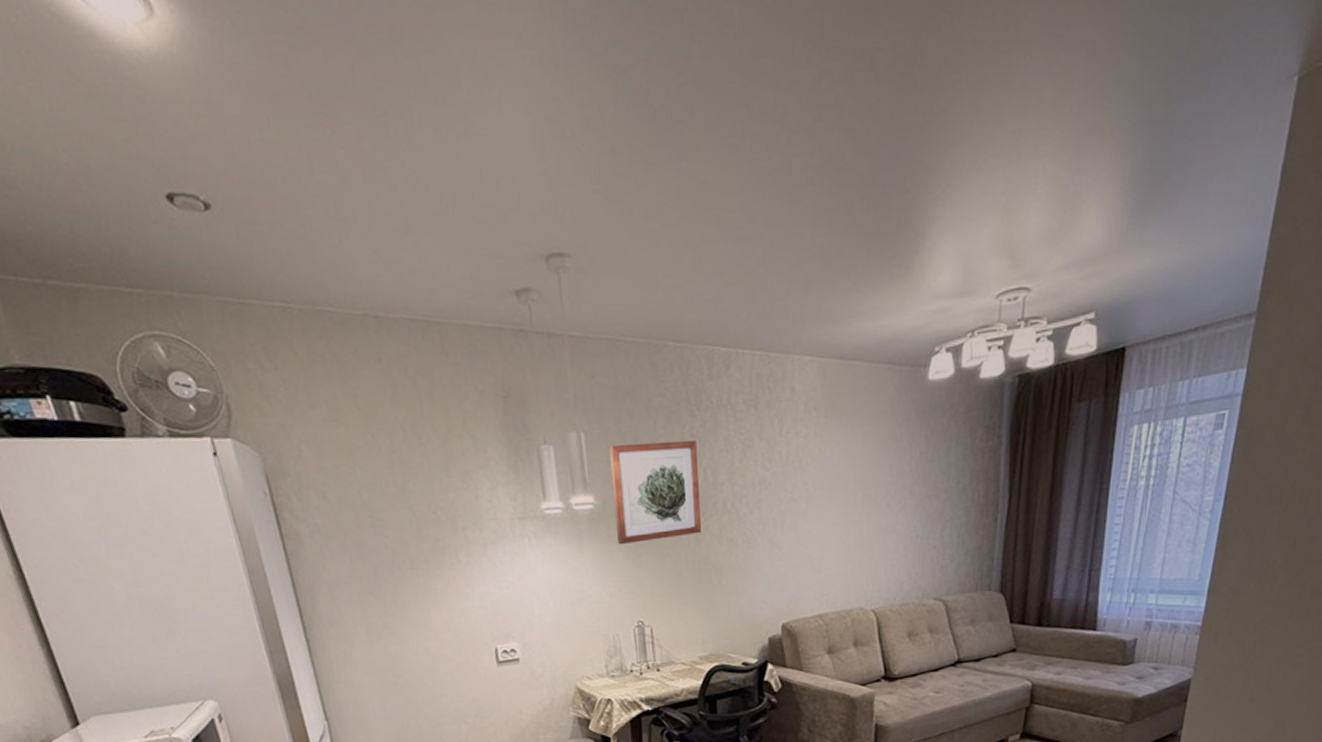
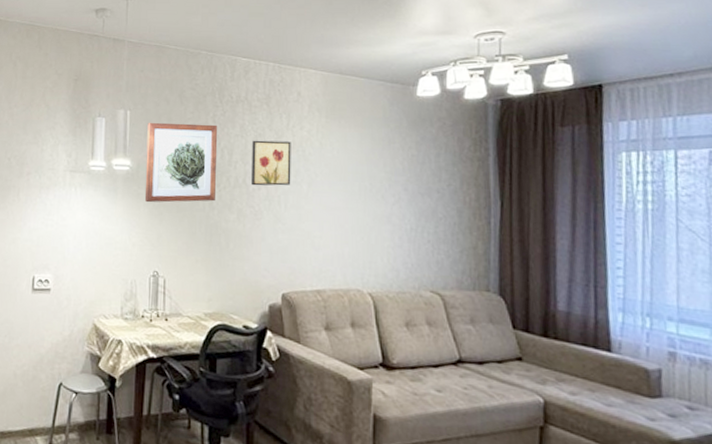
wall art: none [740,451,787,510] -> present [252,140,291,186]

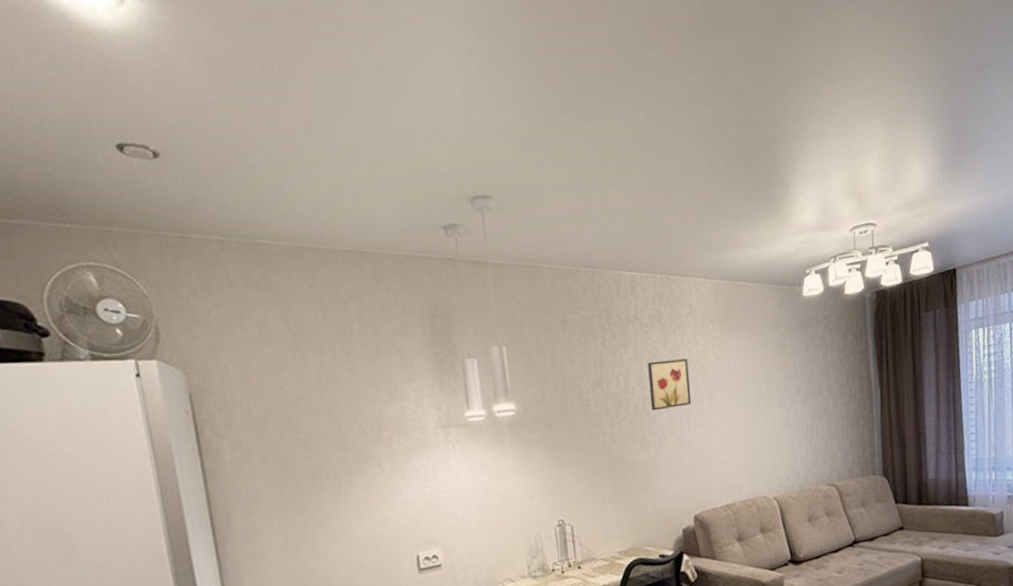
wall art: present [144,122,218,203] -> none [529,350,616,448]

